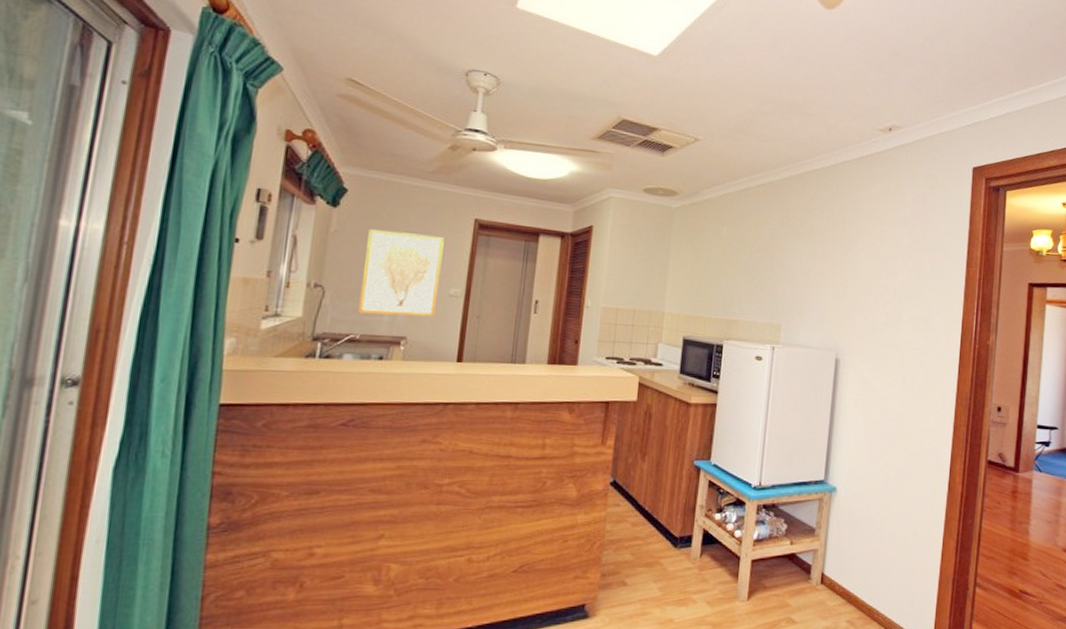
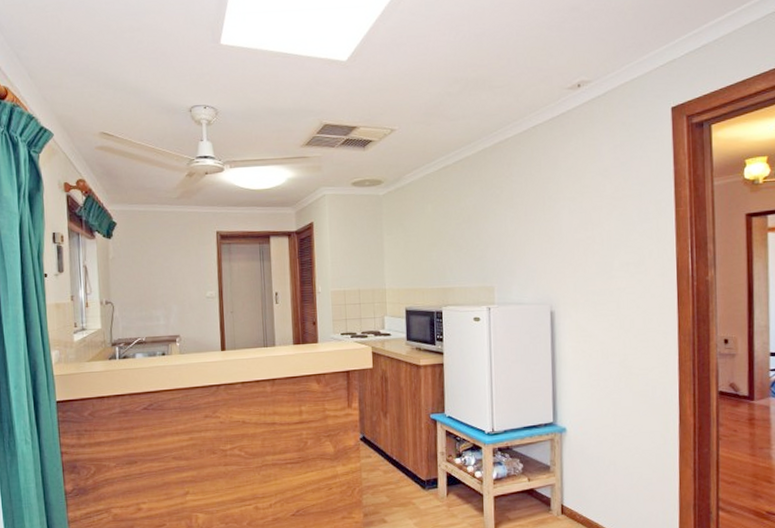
wall art: present [358,229,444,317] -> none [137,250,198,320]

